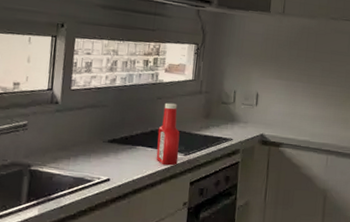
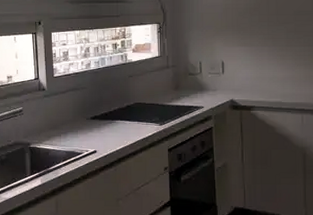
ketchup bottle: present [156,102,180,166] -> none [133,79,155,136]

